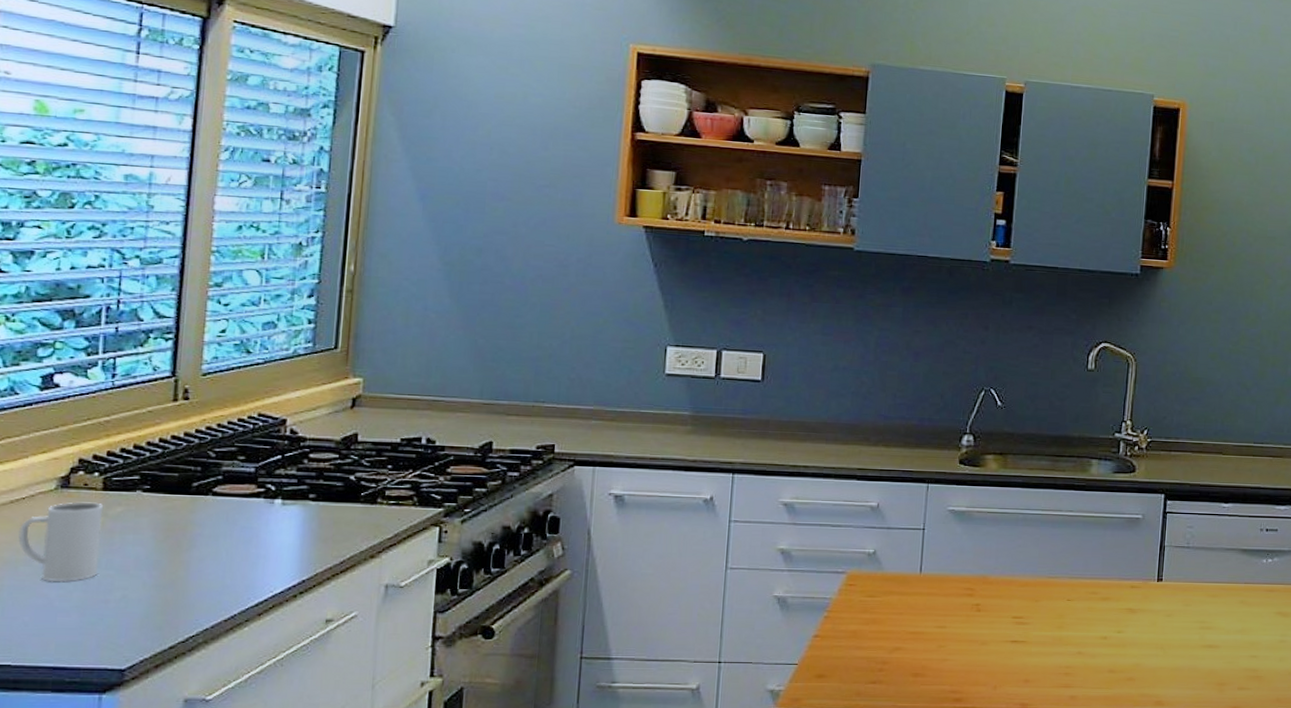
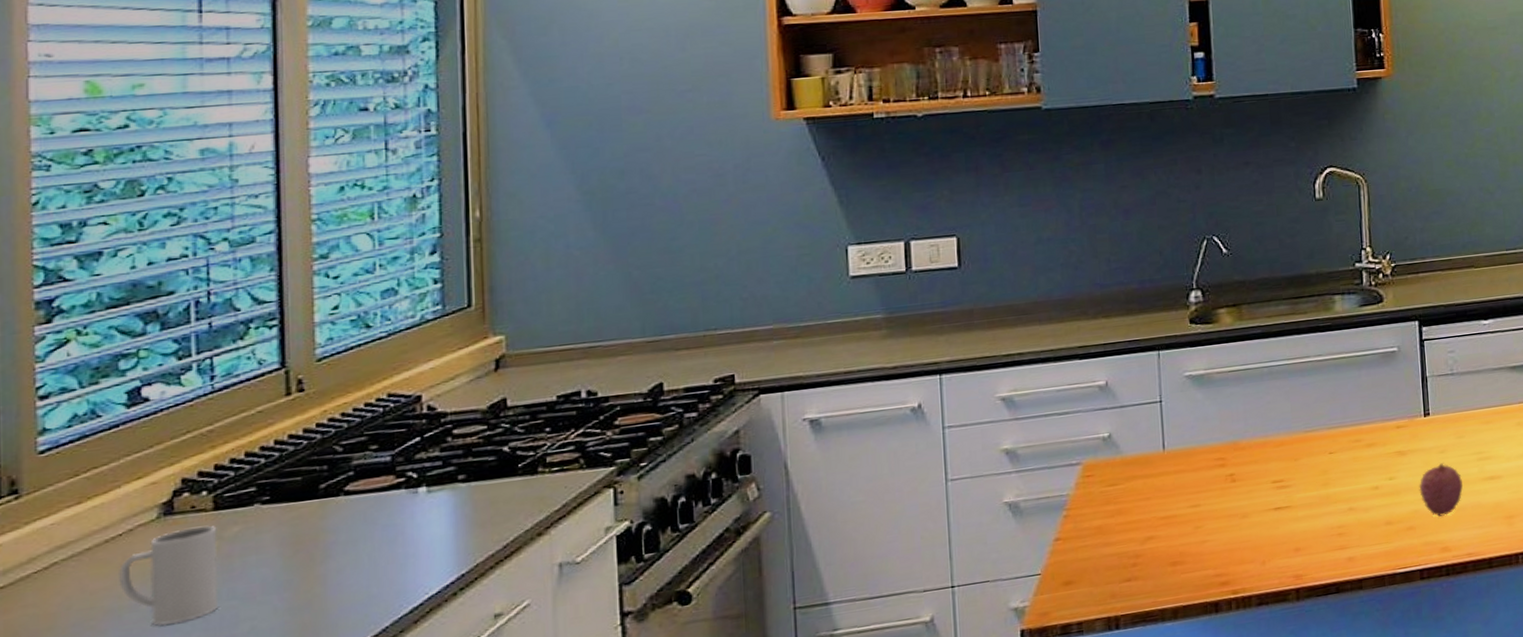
fruit: none [1143,625,1183,673] -> present [1419,463,1463,517]

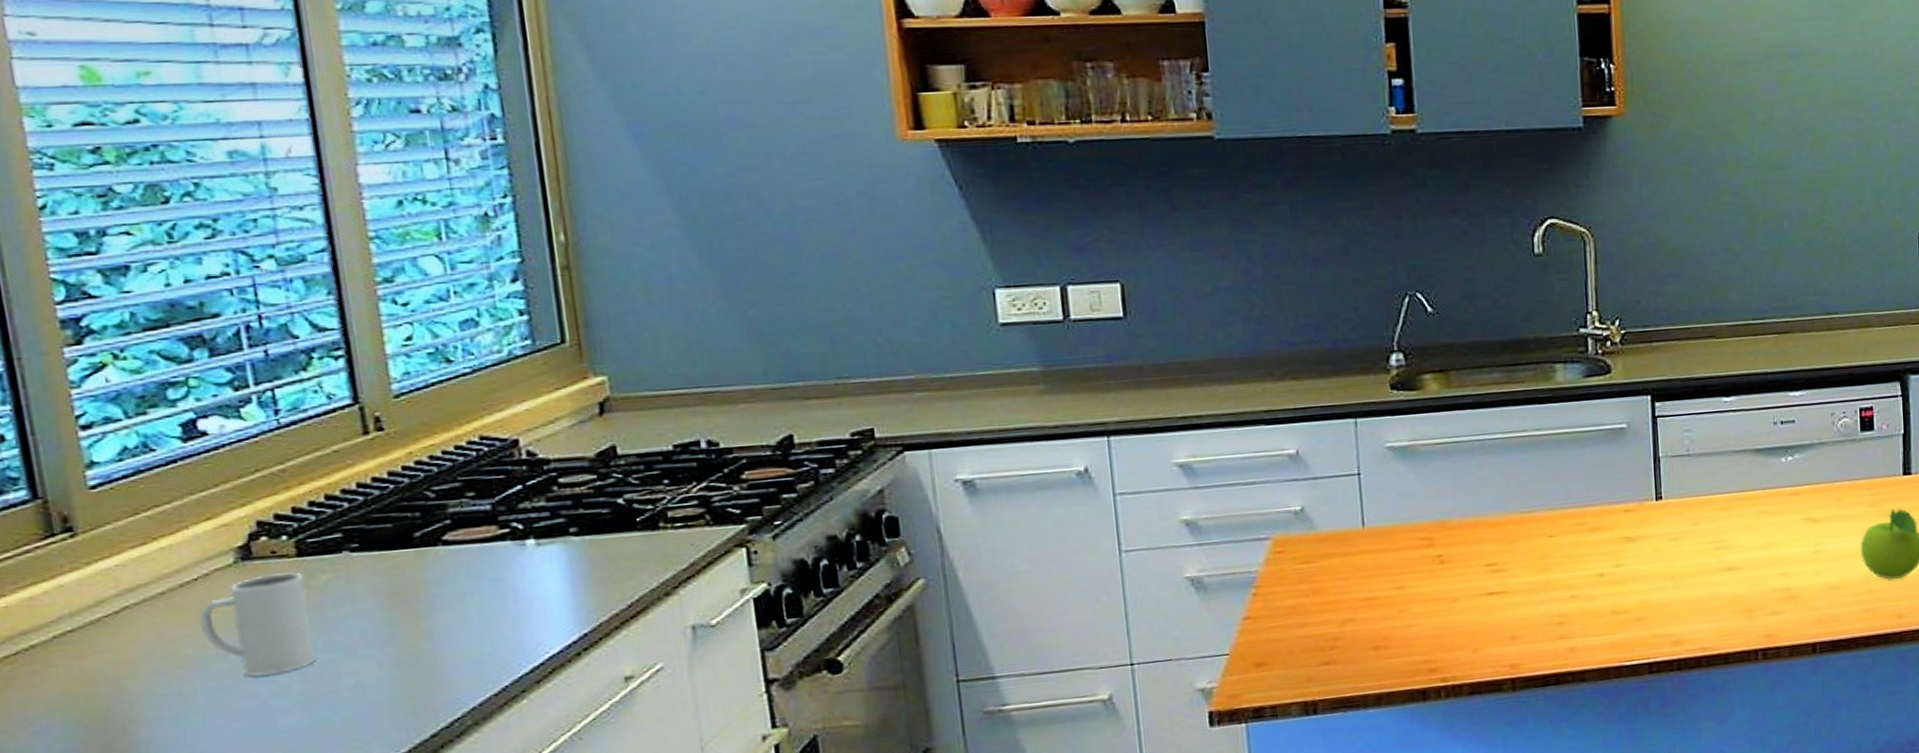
fruit: present [1419,463,1463,517] -> none [1649,551,1698,608]

